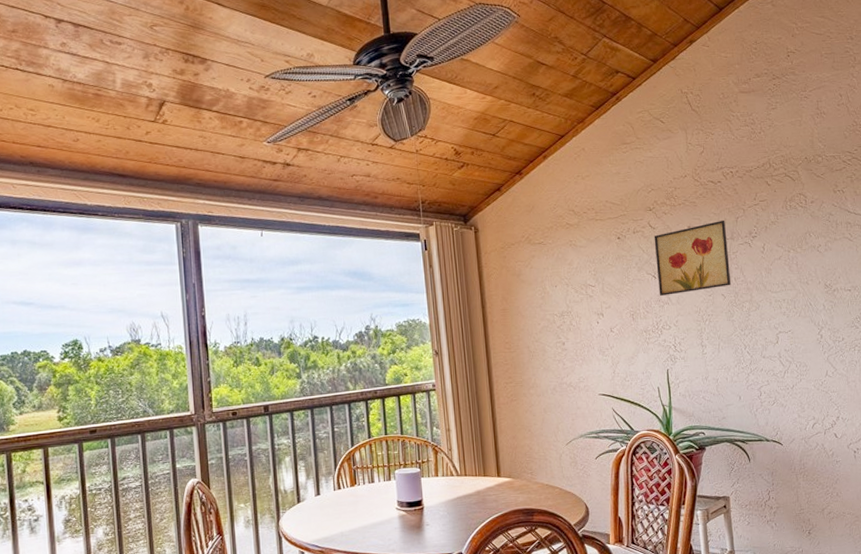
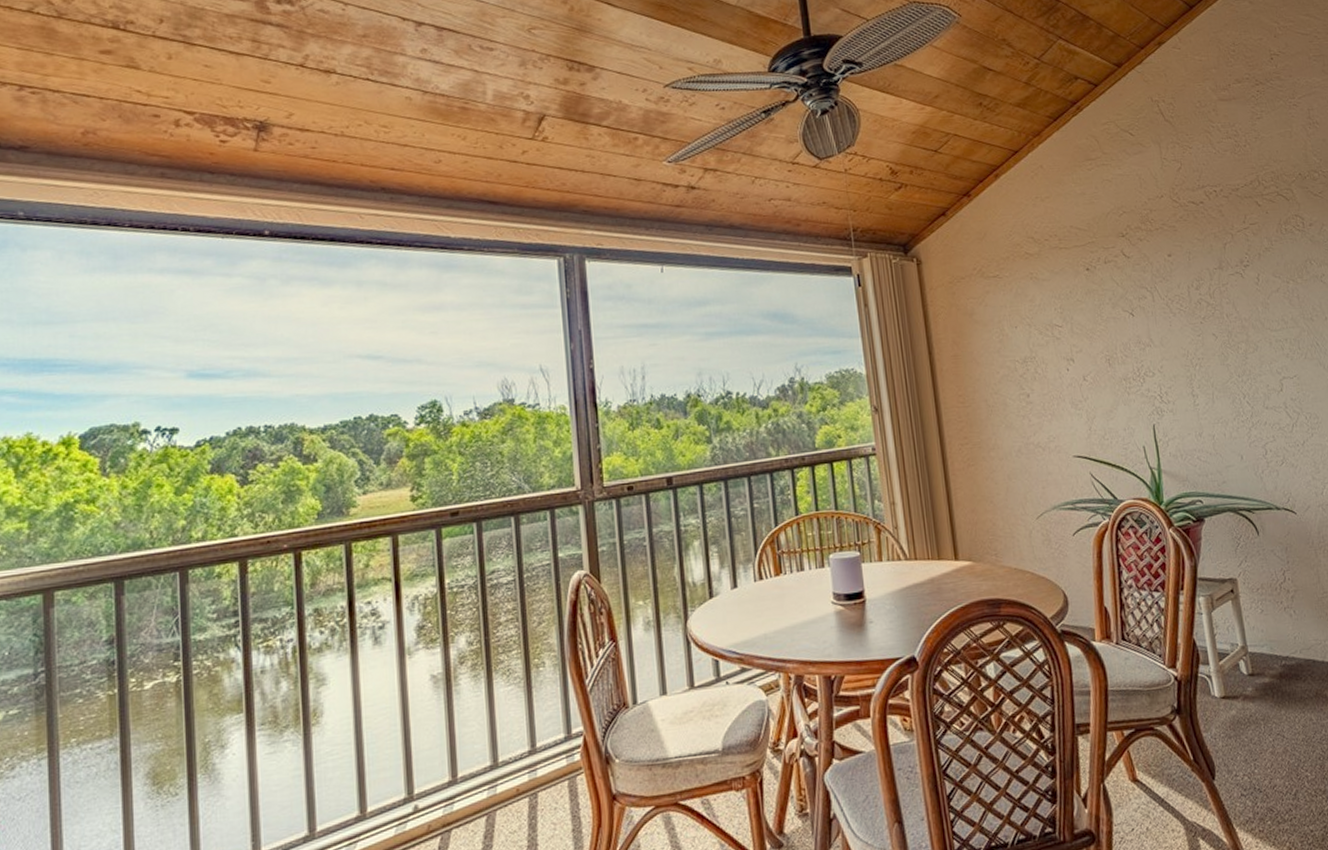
wall art: present [654,219,732,297] -> none [1129,246,1223,338]

